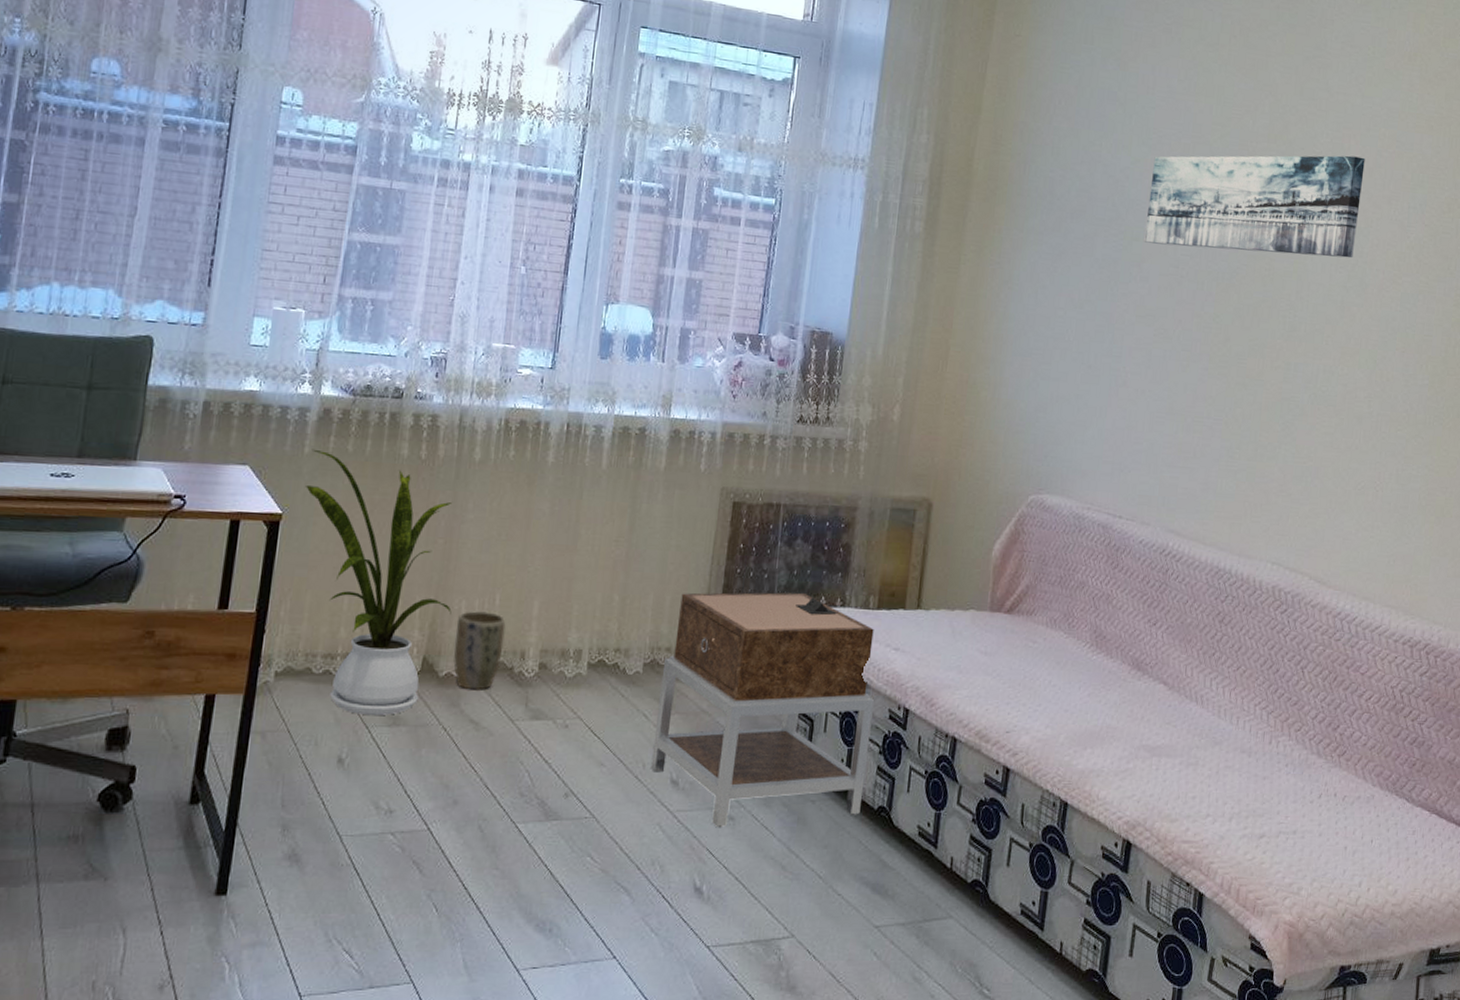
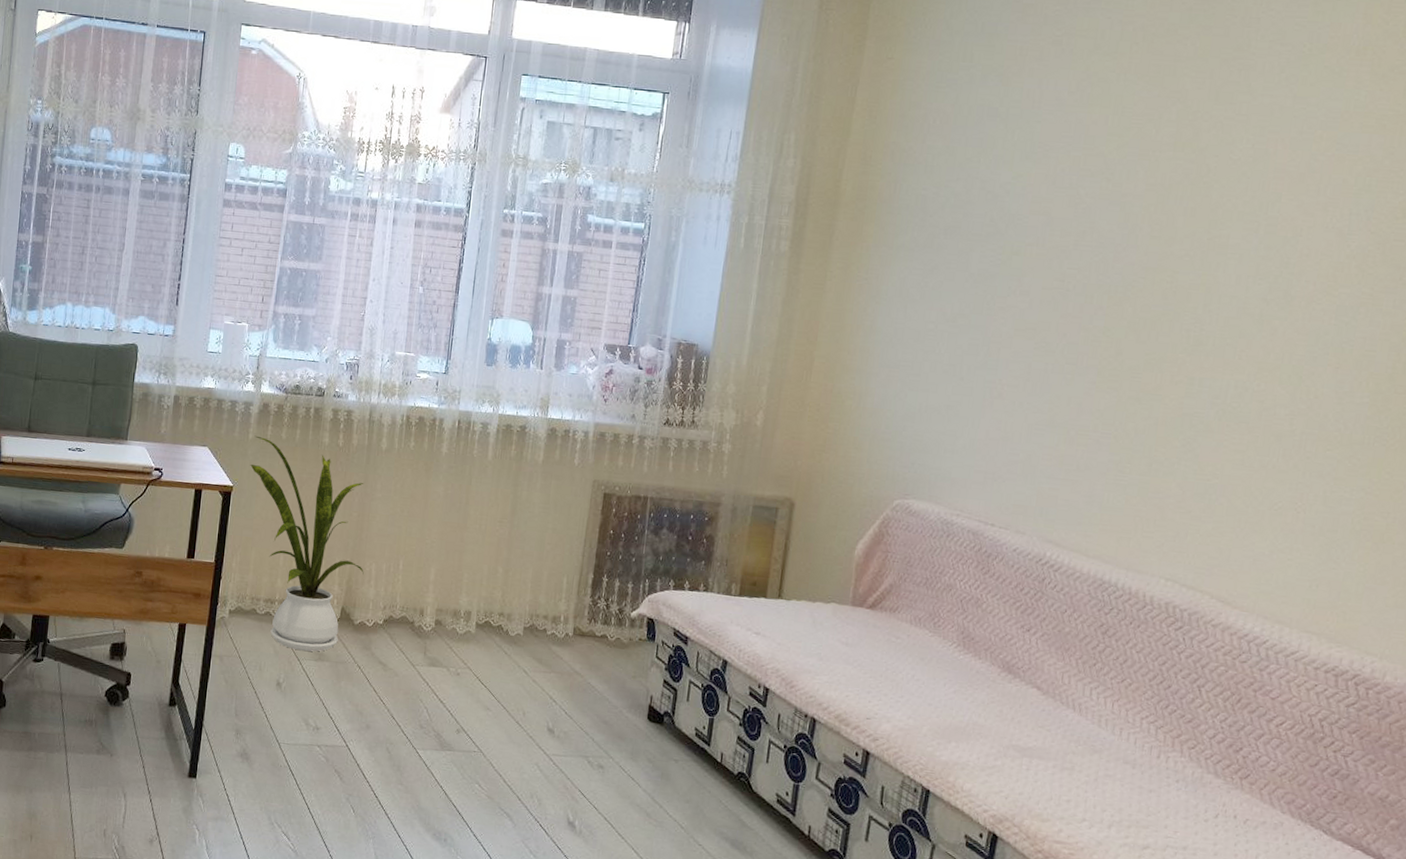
plant pot: present [453,611,506,690] -> none [366,572,408,638]
nightstand: present [651,592,875,828] -> none [530,570,736,777]
wall art: present [1144,155,1365,259] -> none [1025,161,1295,270]

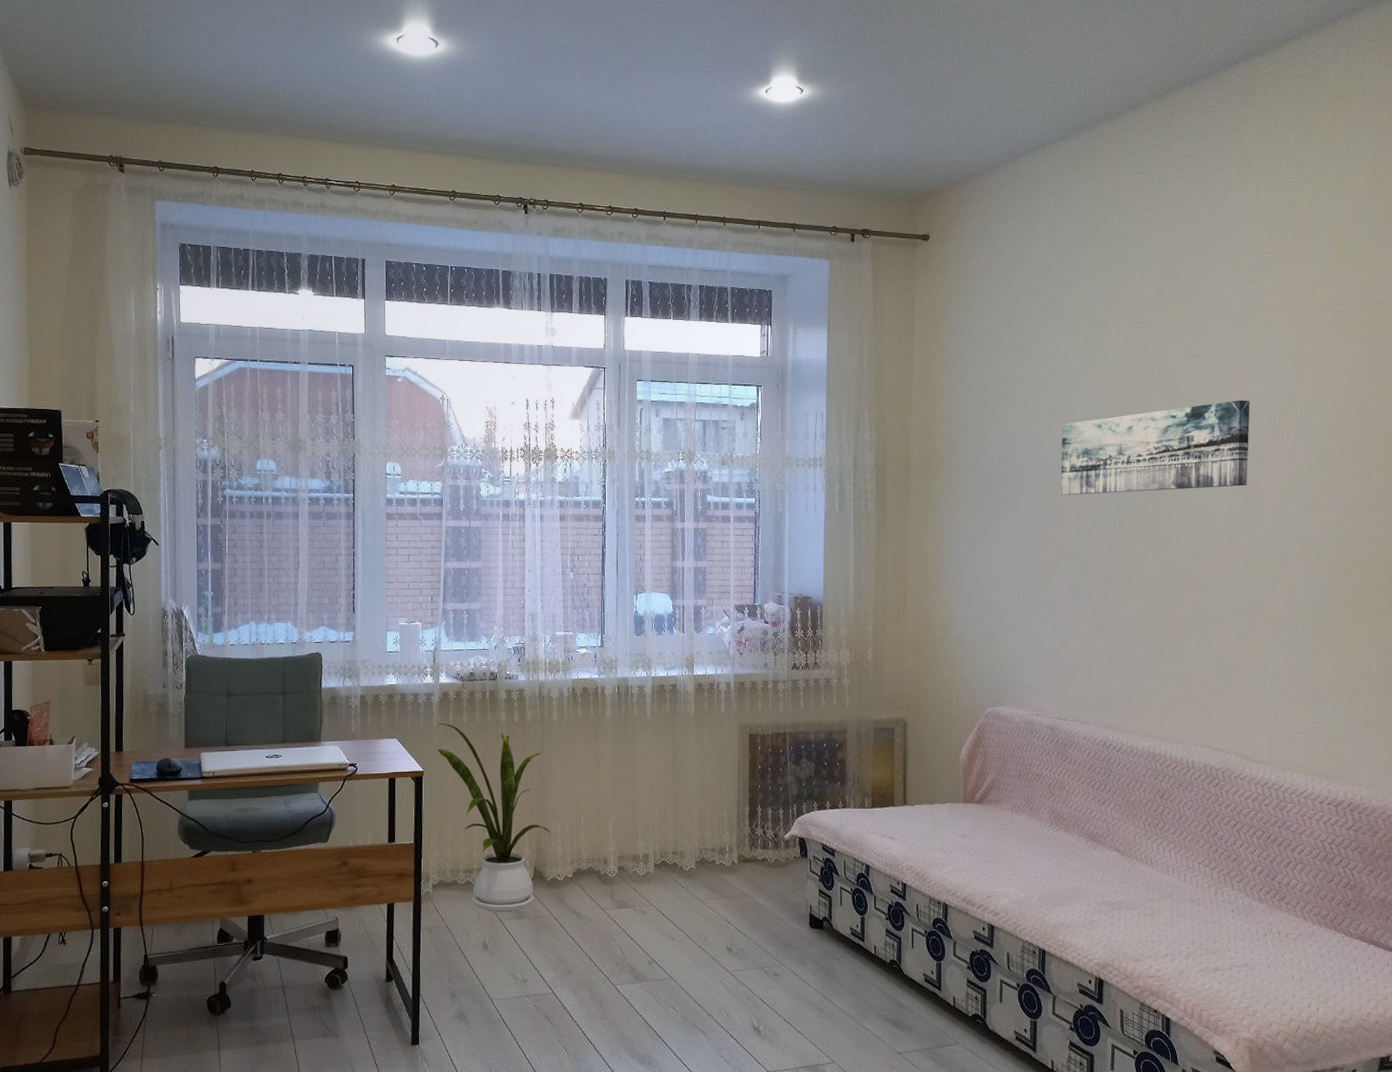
wall art: none [1025,161,1295,270] -> present [1060,400,1250,495]

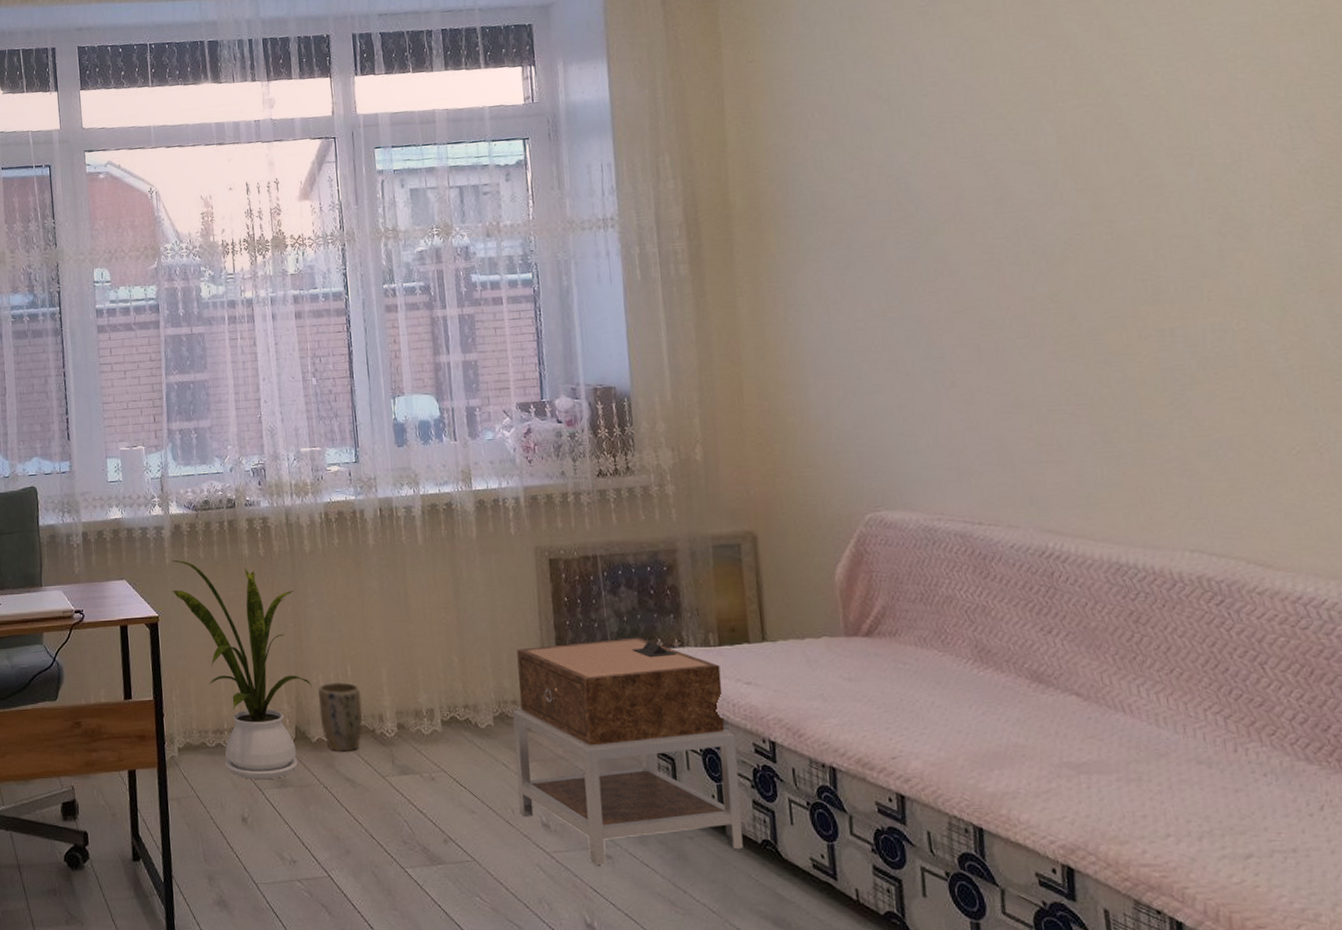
plant pot: none [555,831,591,889] -> present [318,682,363,752]
nightstand: none [710,799,878,982] -> present [512,637,743,867]
wall art: present [1060,400,1250,495] -> none [937,86,1223,235]

